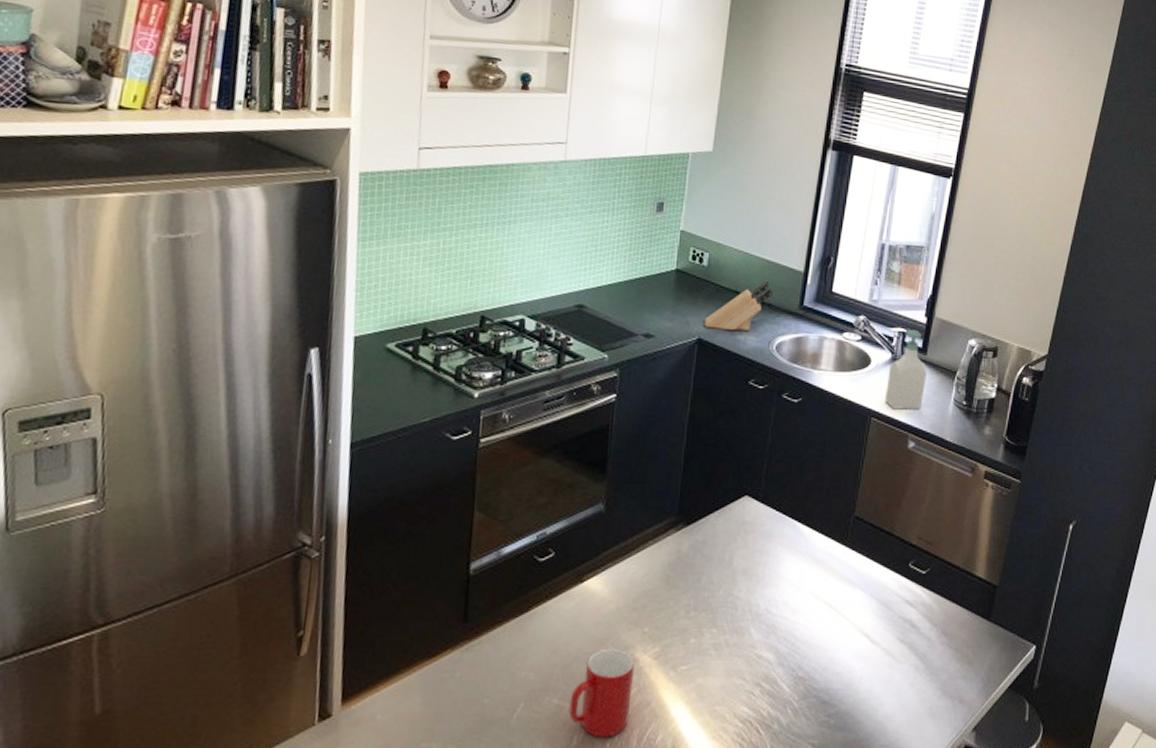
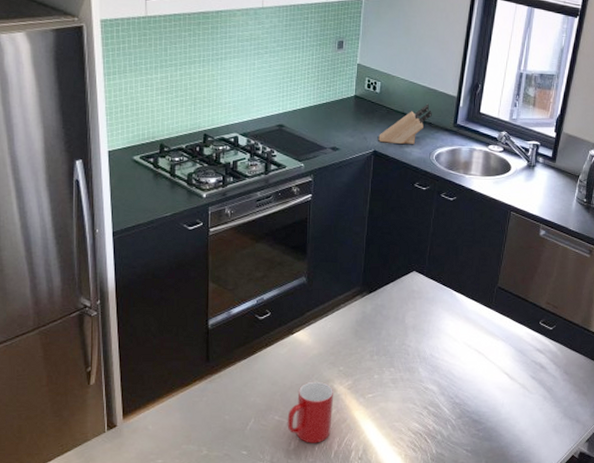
soap bottle: present [884,329,927,410] -> none [521,142,556,206]

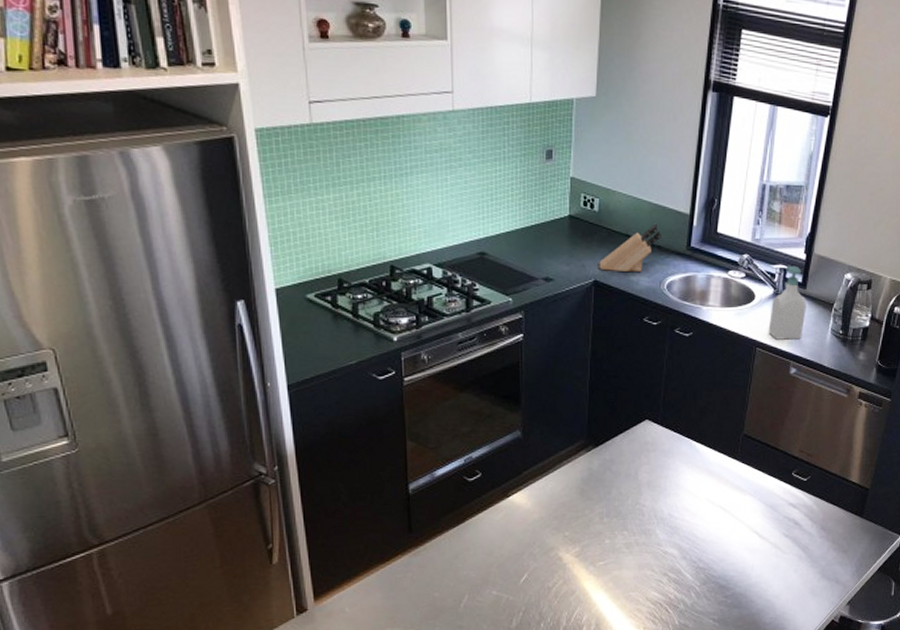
cup: present [287,381,334,443] -> none [507,549,560,620]
soap bottle: none [521,142,556,206] -> present [768,265,807,340]

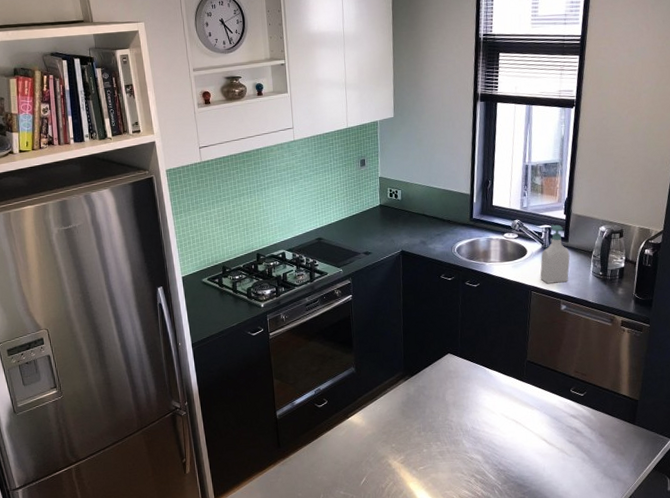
knife block: present [599,223,661,272] -> none [404,203,450,243]

